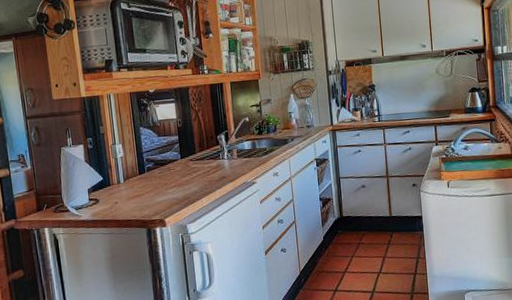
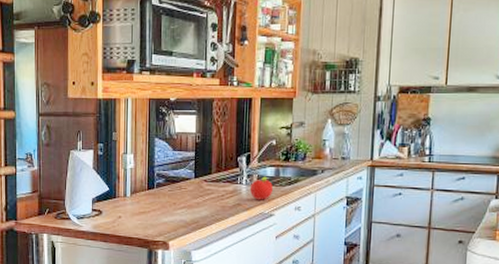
fruit: none [231,149,252,172] -> present [249,176,273,200]

